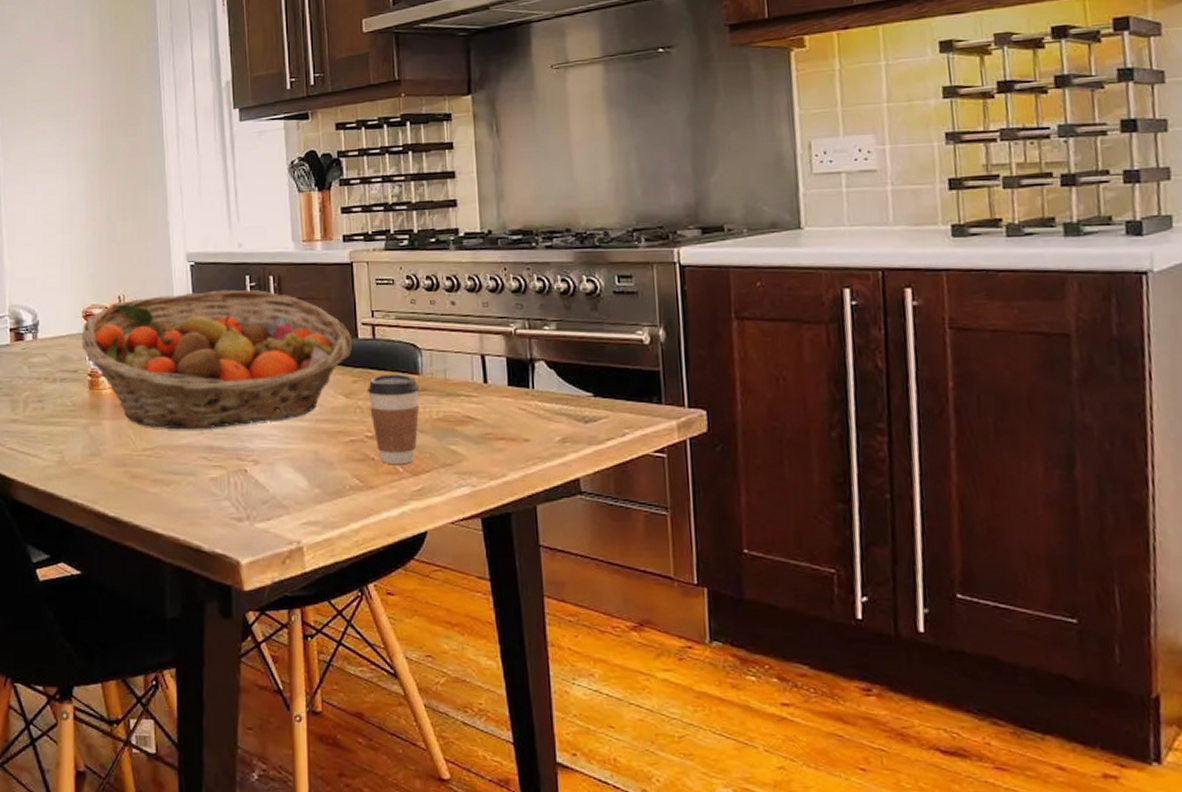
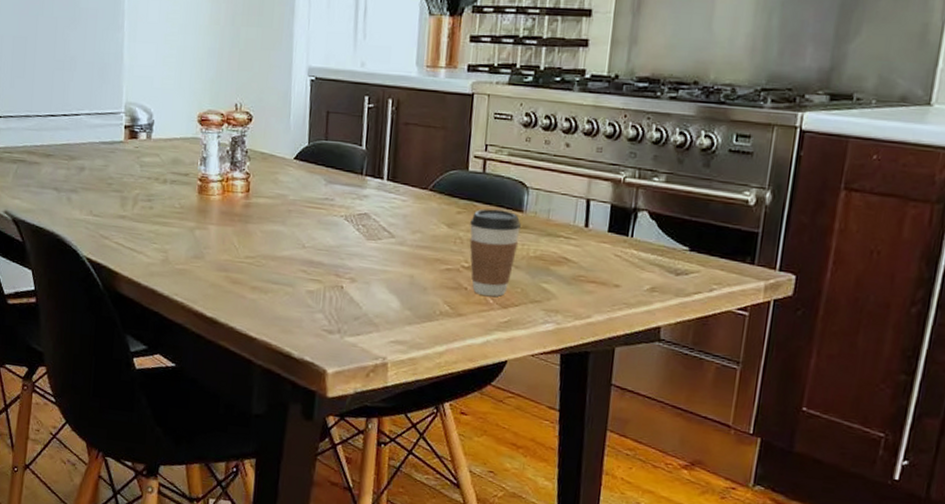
fruit basket: present [81,289,353,430] -> none [194,107,463,244]

